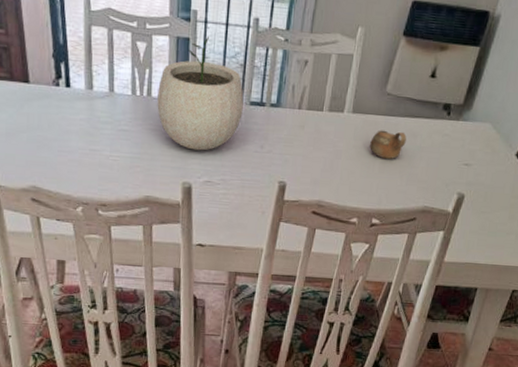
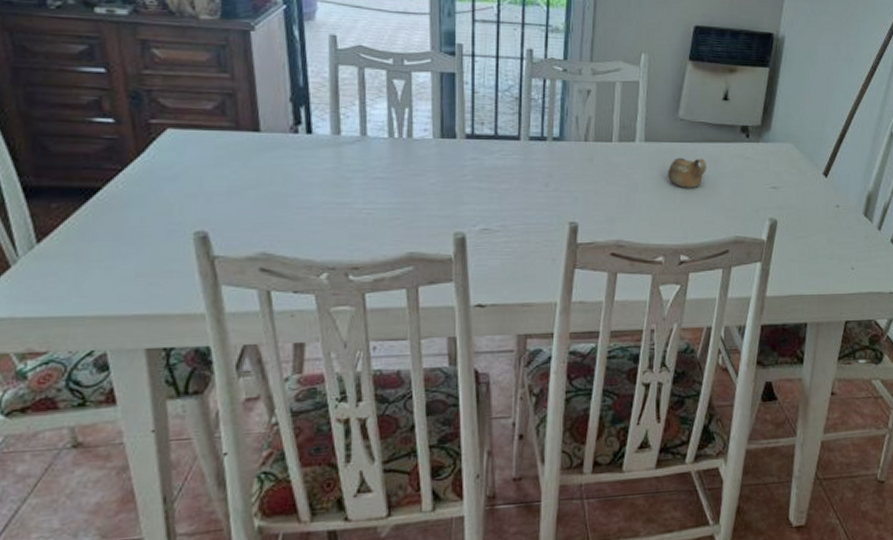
plant pot: present [157,36,244,151] -> none [420,69,521,195]

